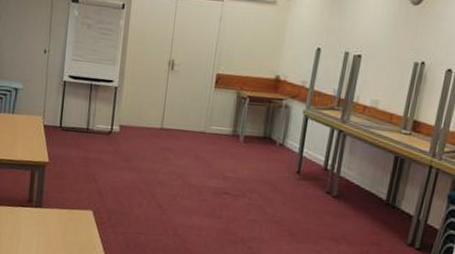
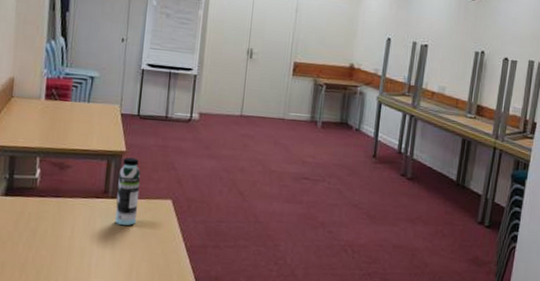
water bottle: none [38,168,63,235] -> present [114,157,140,226]

